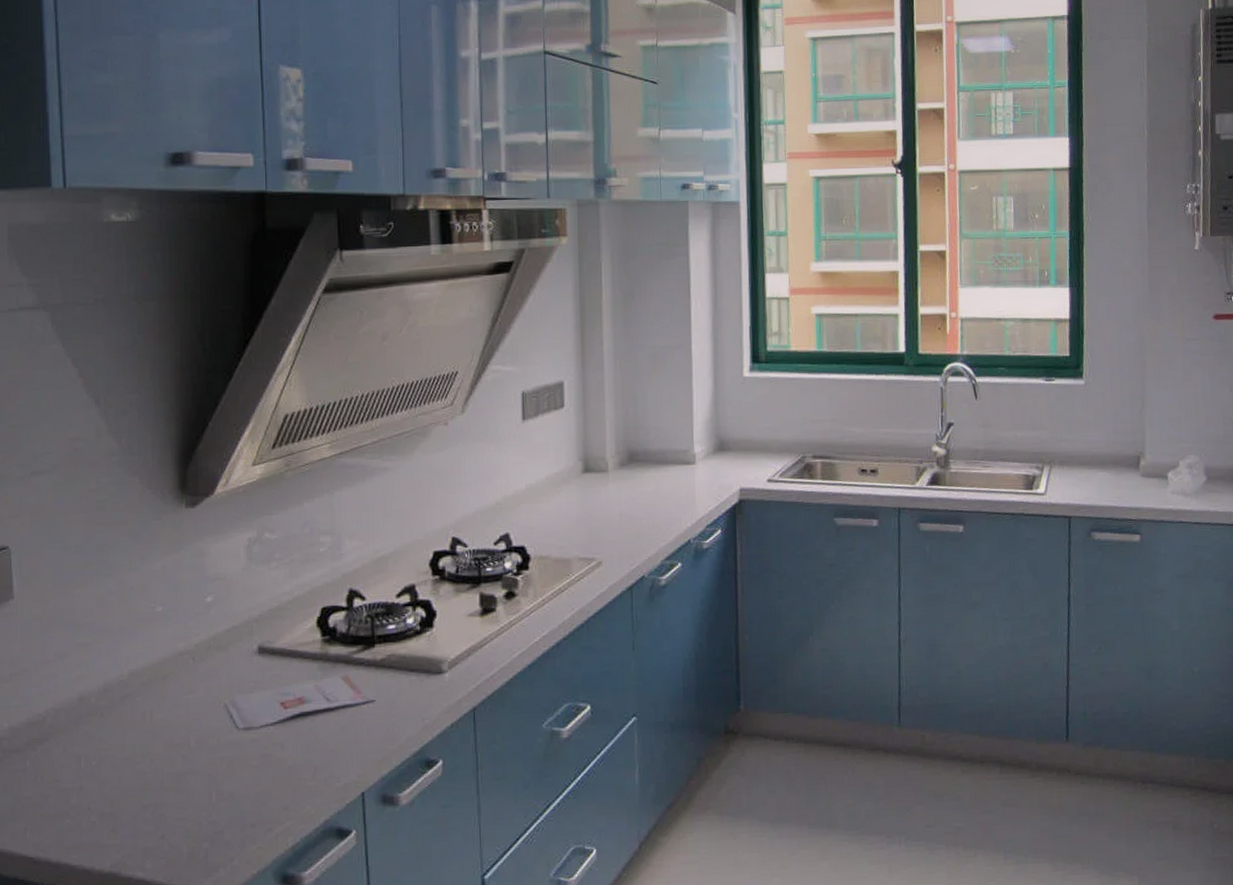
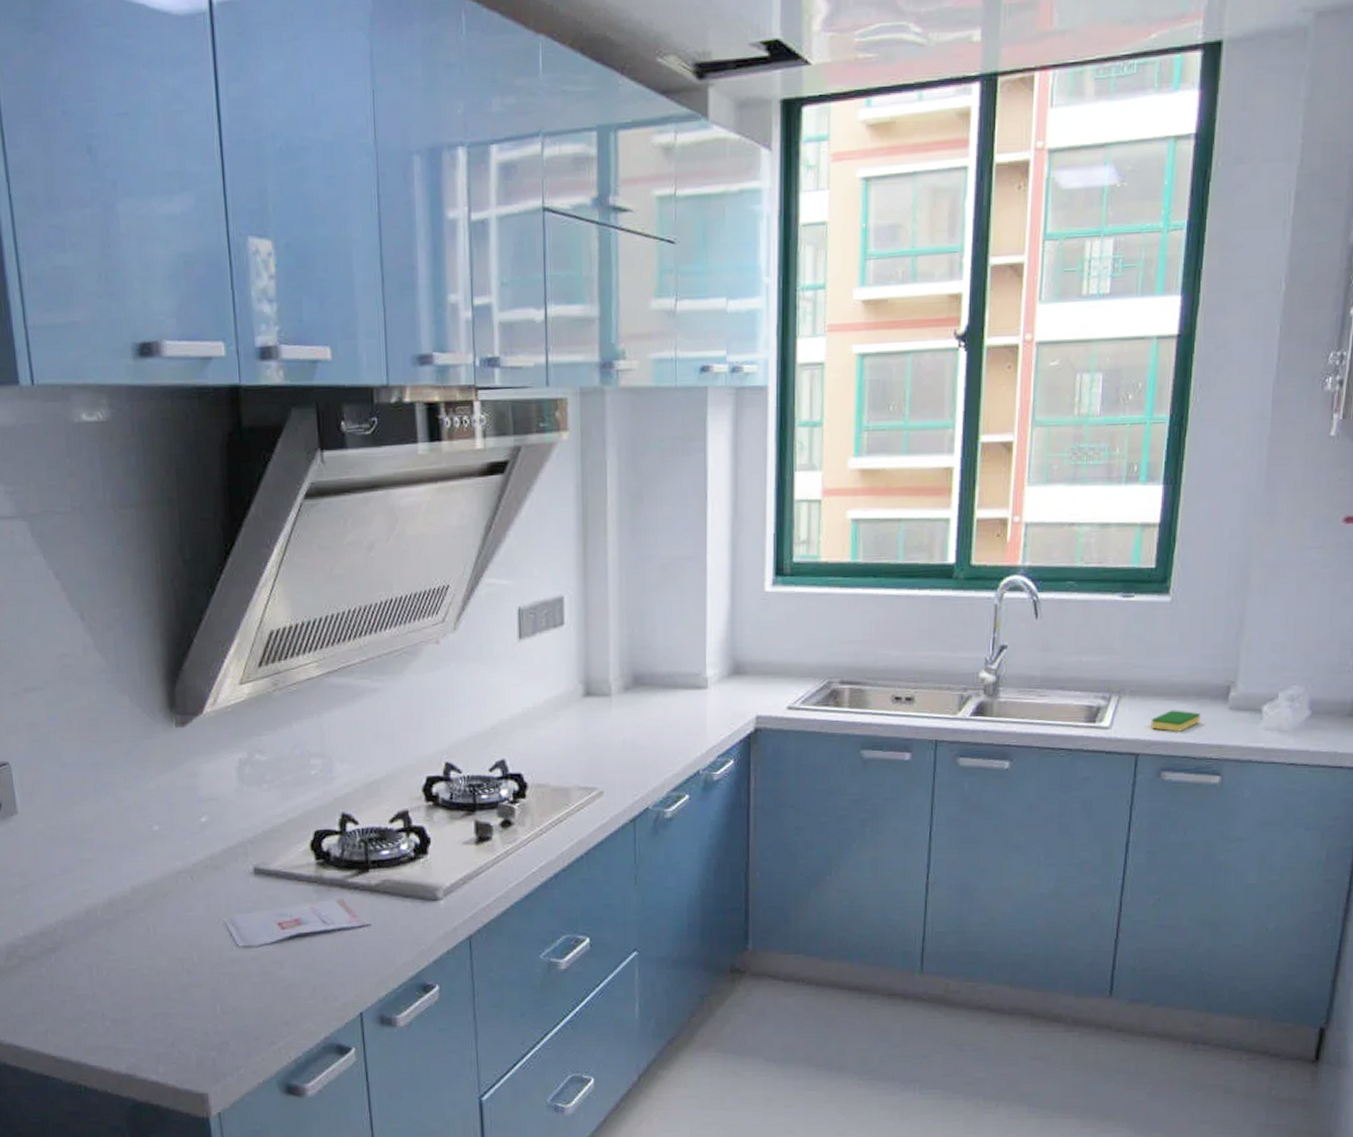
dish sponge: none [1078,477,1119,497] -> present [1150,710,1201,732]

